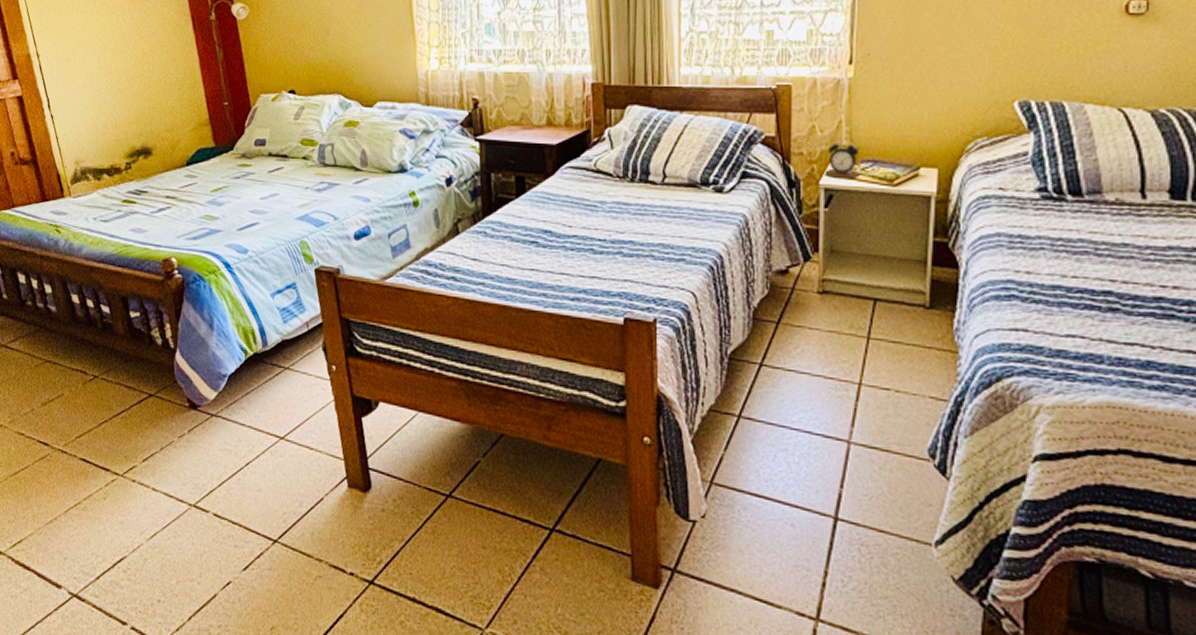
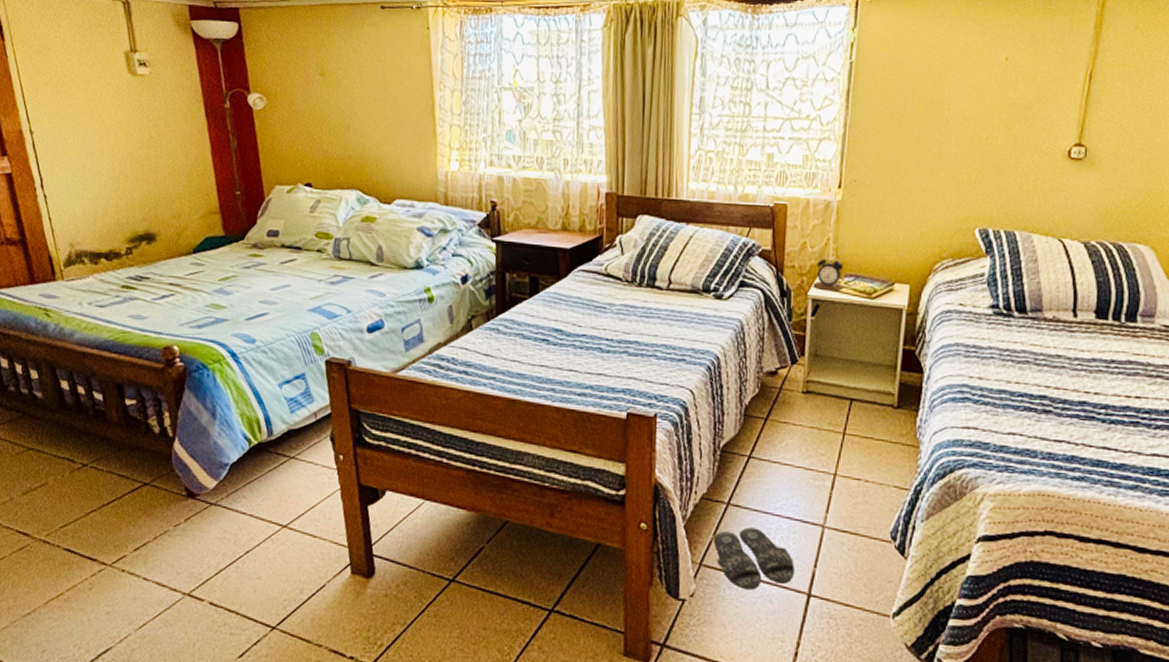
slippers: none [726,442,817,512] -> present [714,527,795,590]

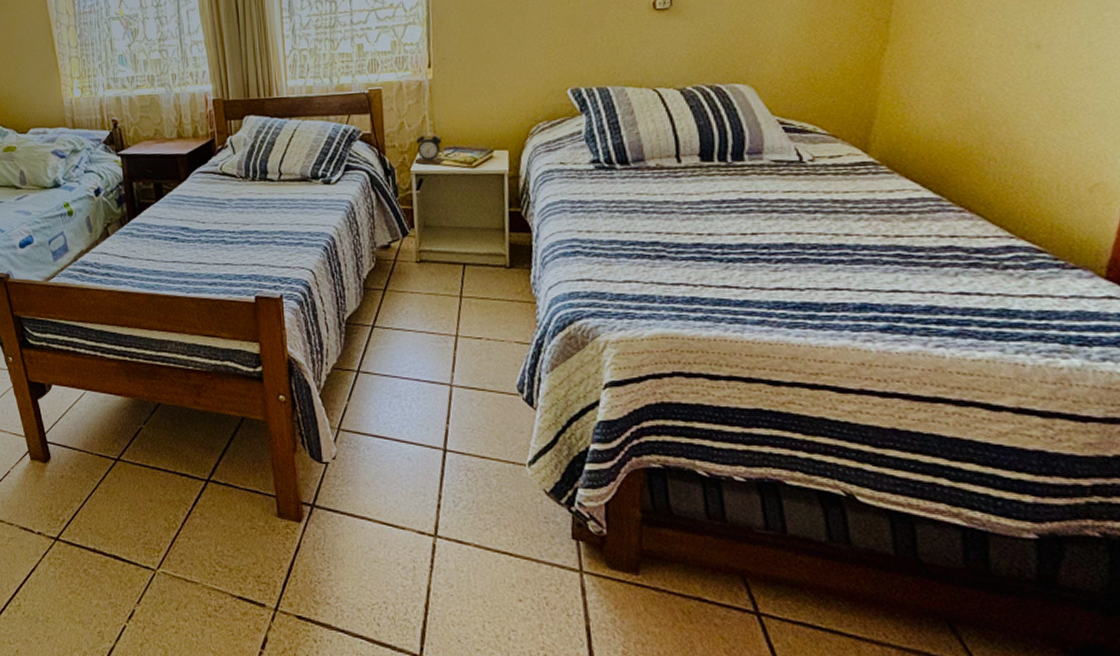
slippers: present [714,527,795,590] -> none [349,392,428,449]

